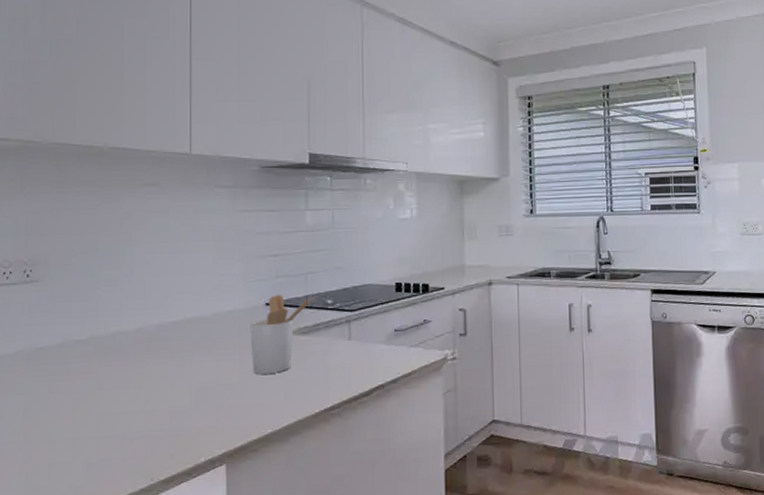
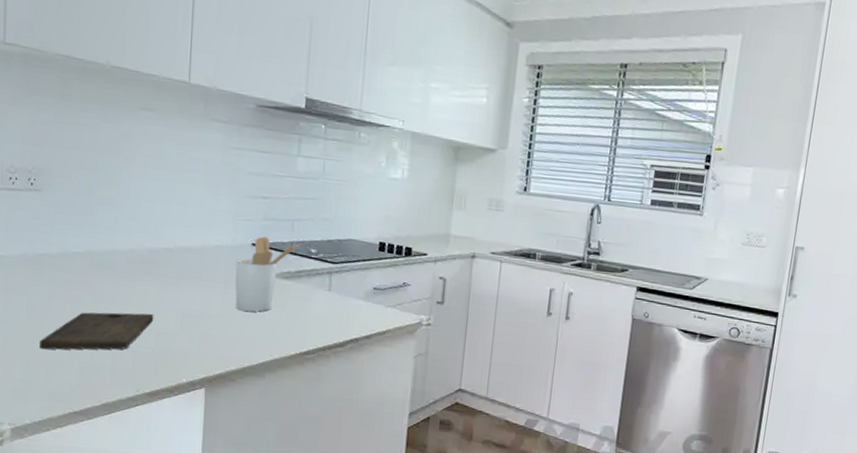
cutting board: none [40,392,166,452] -> present [40,312,154,350]

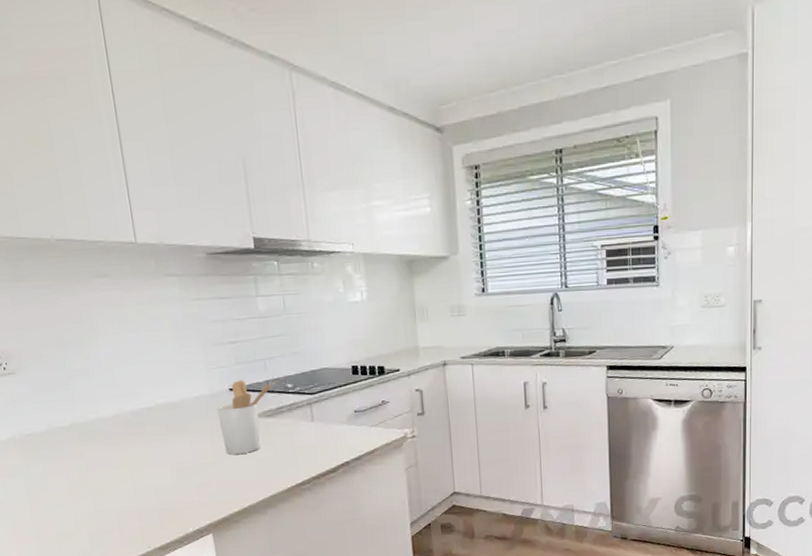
cutting board: present [40,312,154,350] -> none [46,472,150,525]

